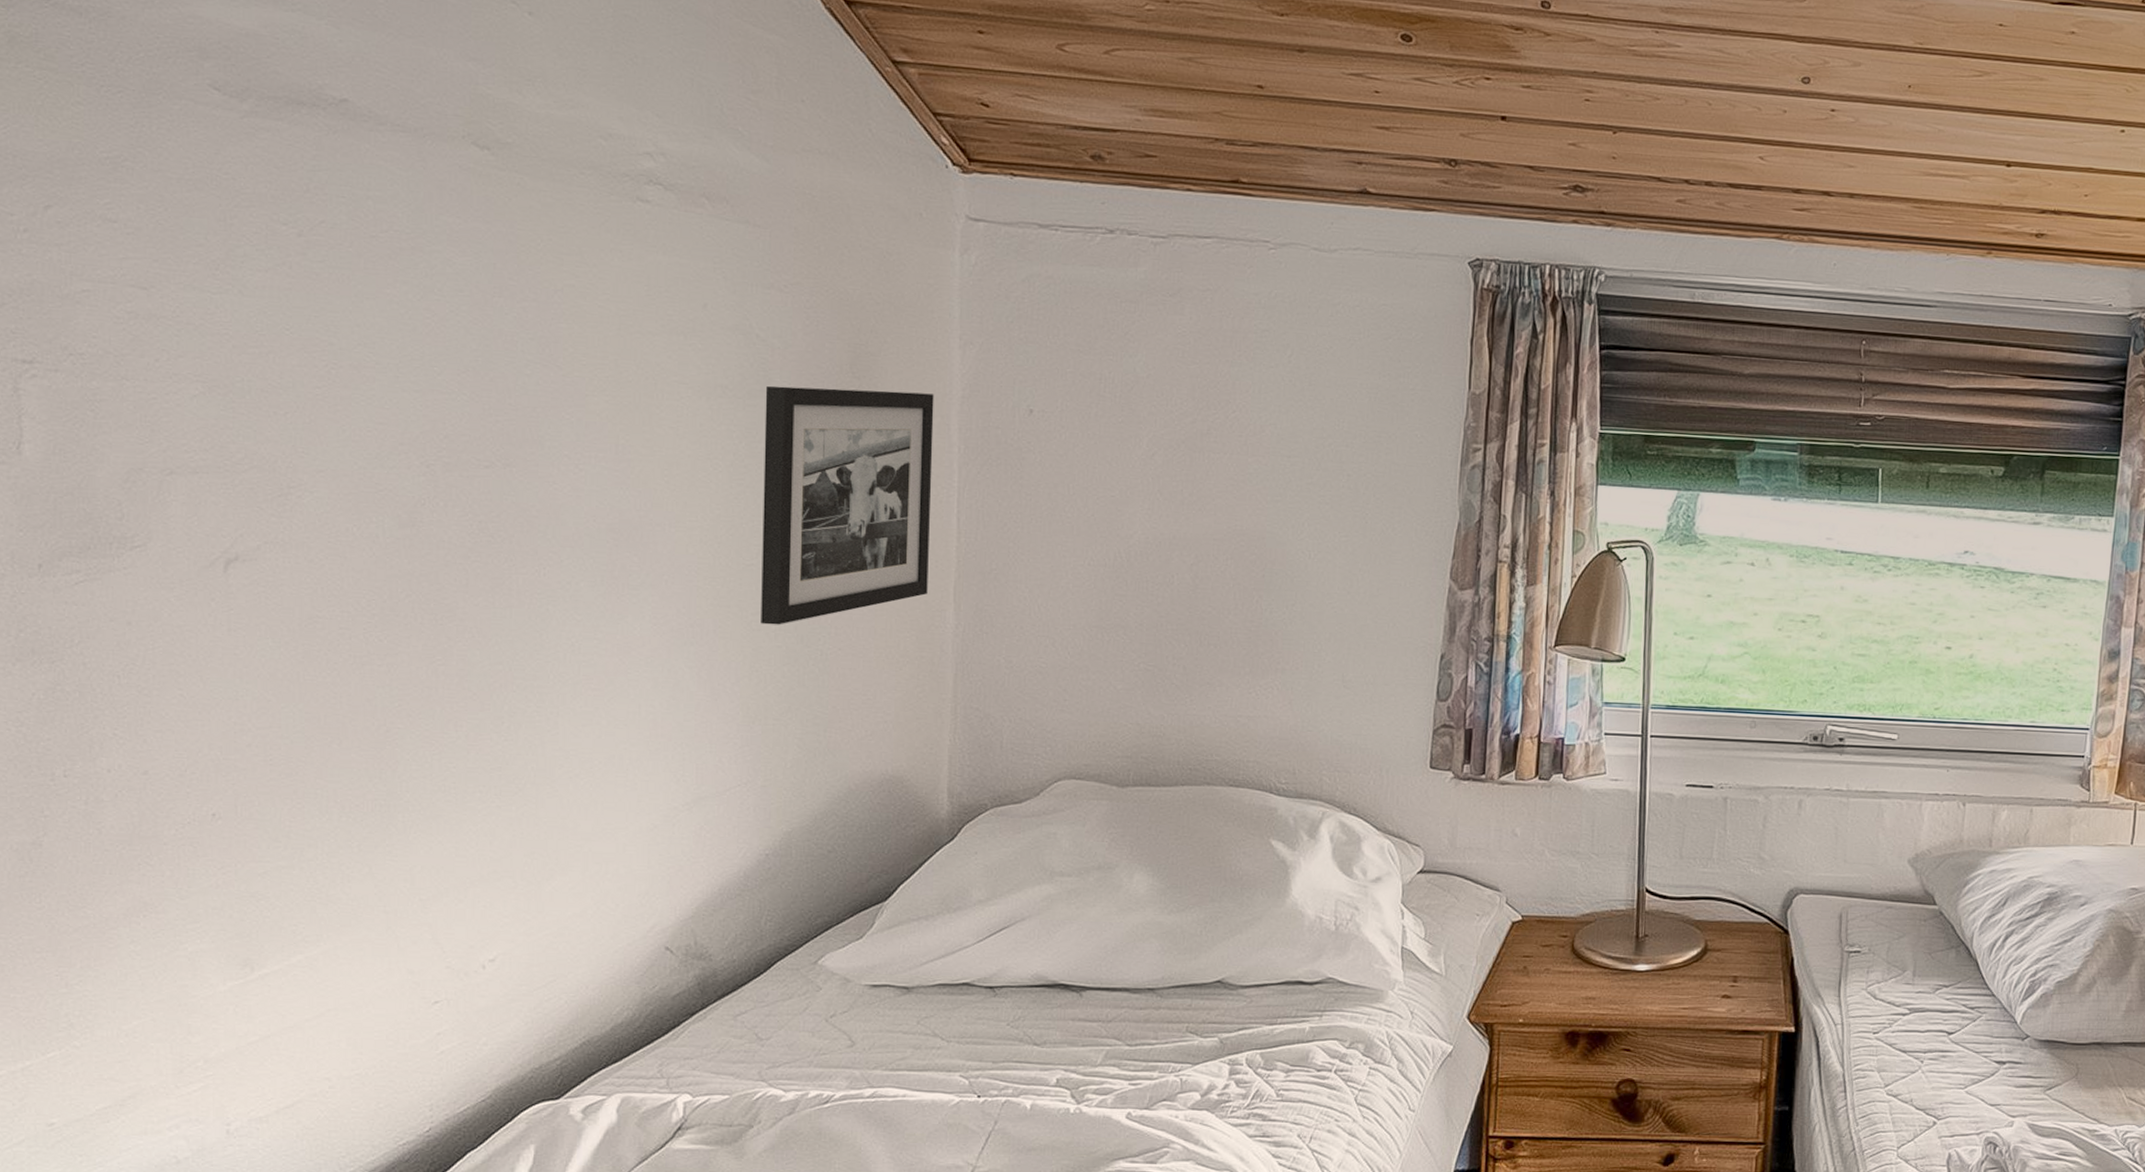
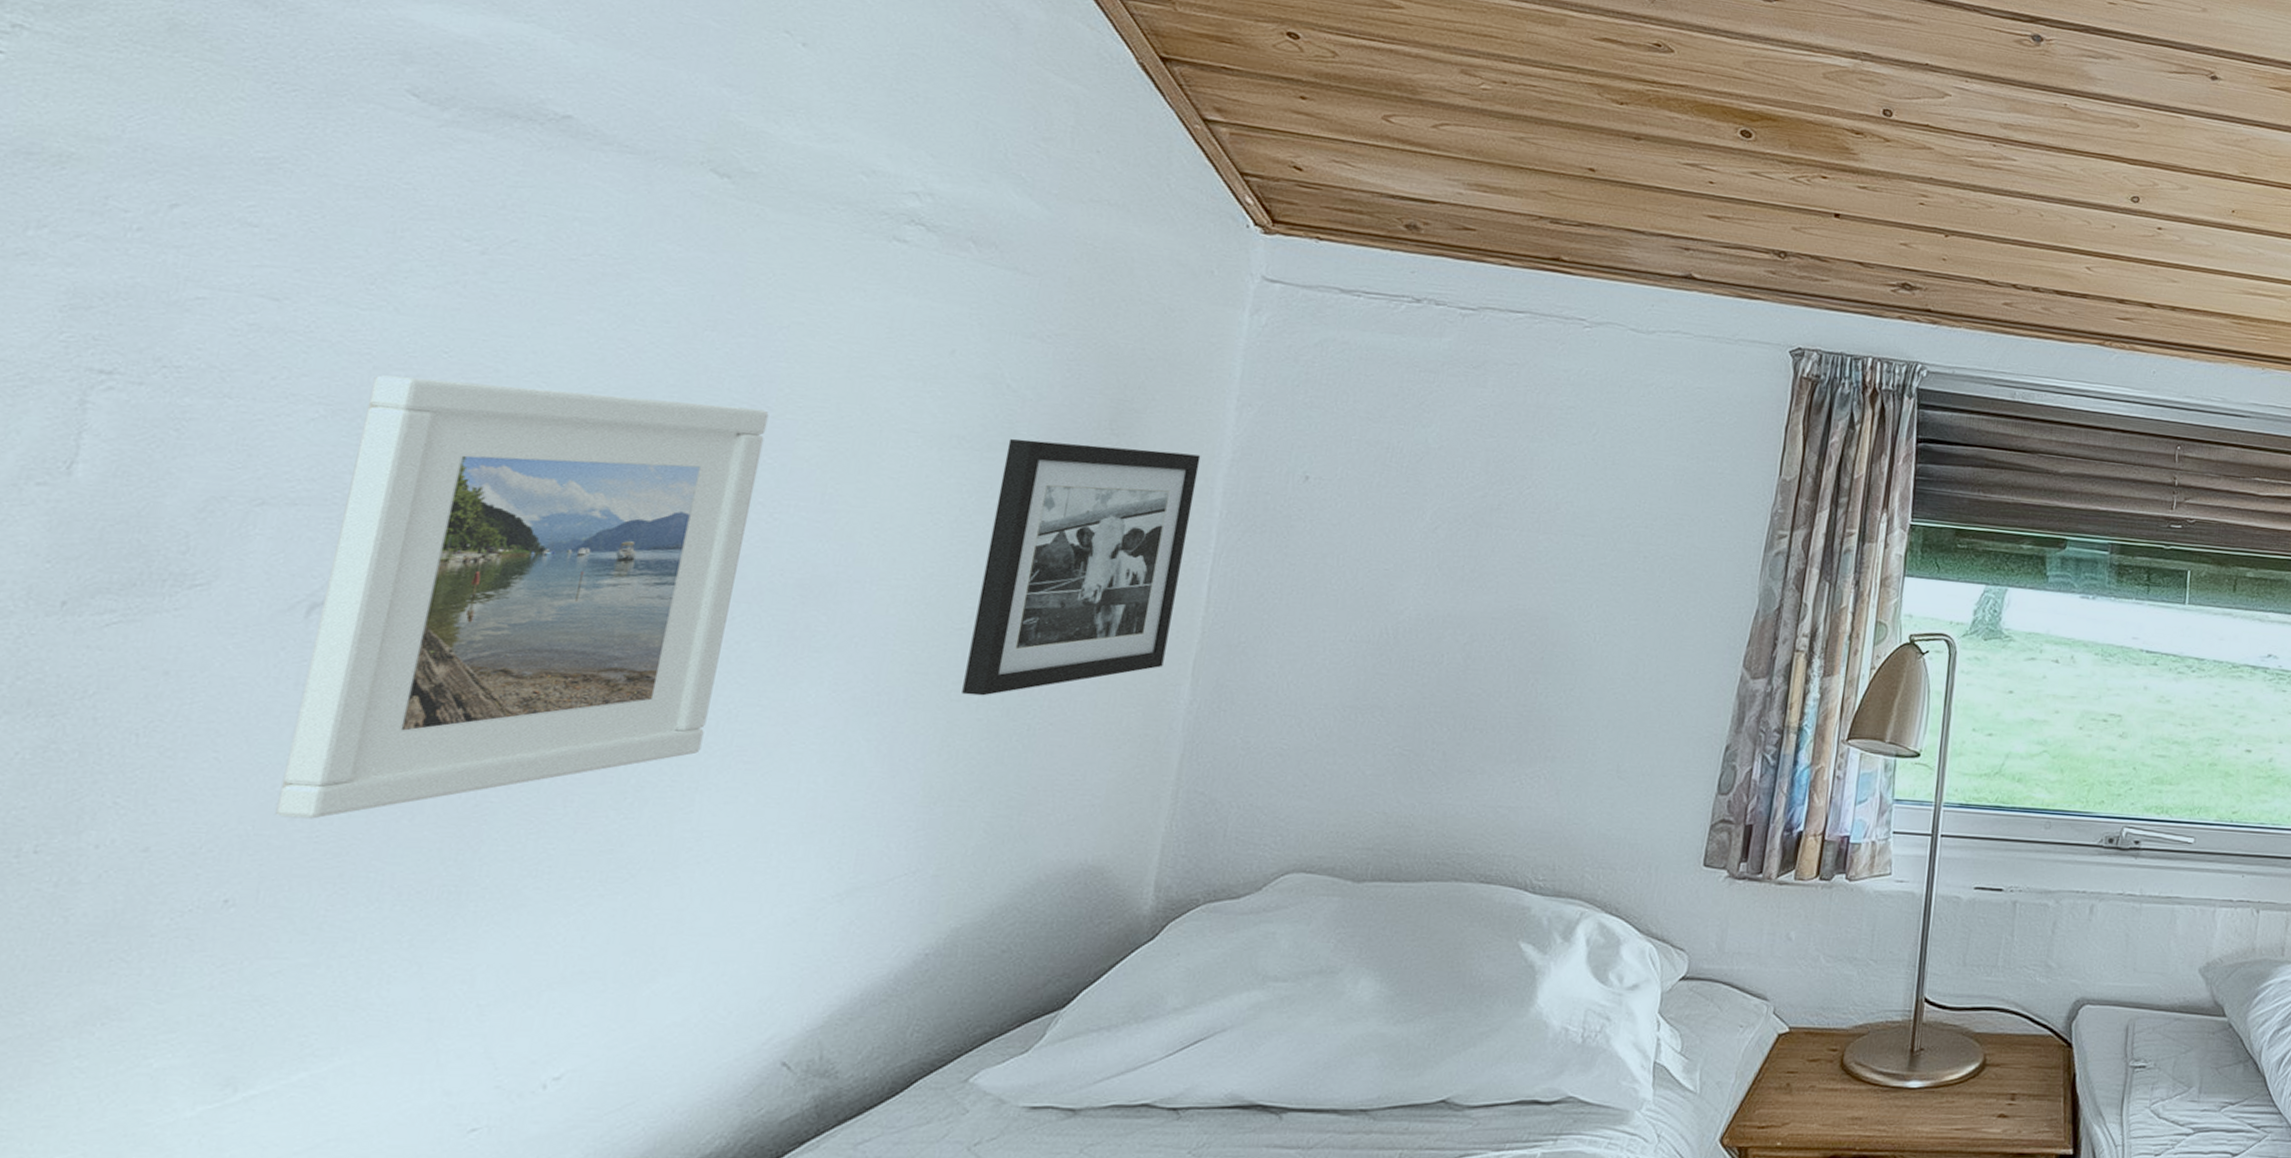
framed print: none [235,353,560,745] -> present [275,375,769,819]

